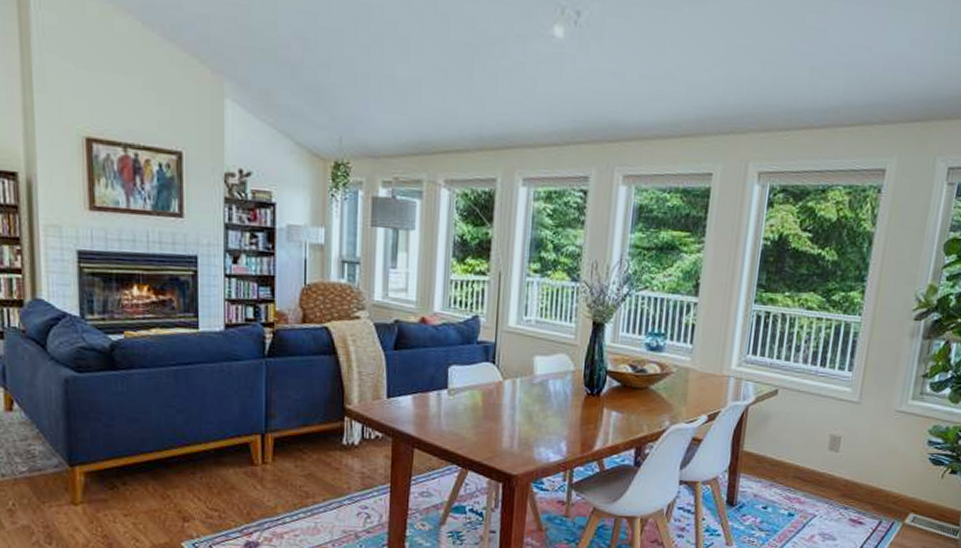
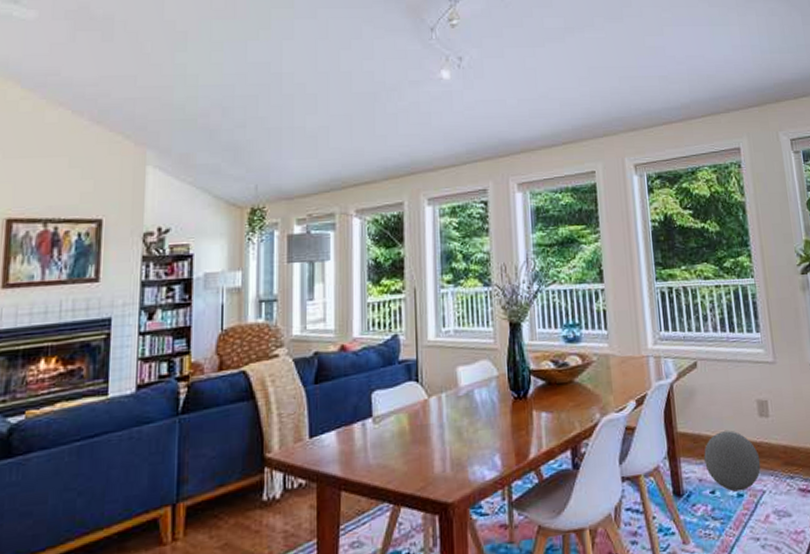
decorative ball: none [763,457,819,512] -> present [704,430,761,492]

